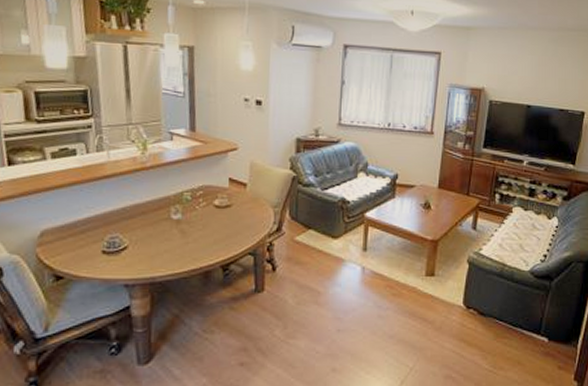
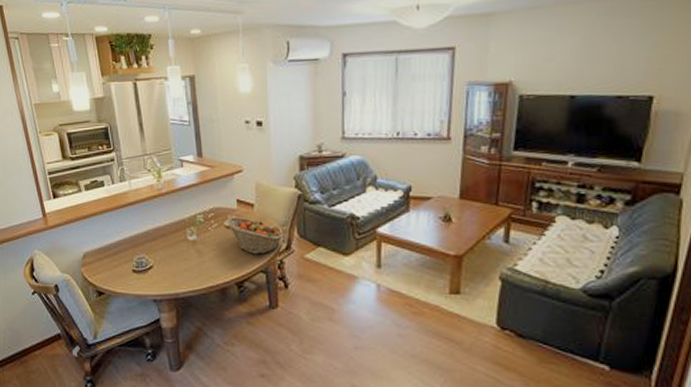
fruit basket: none [214,197,276,236] -> present [225,217,284,254]

